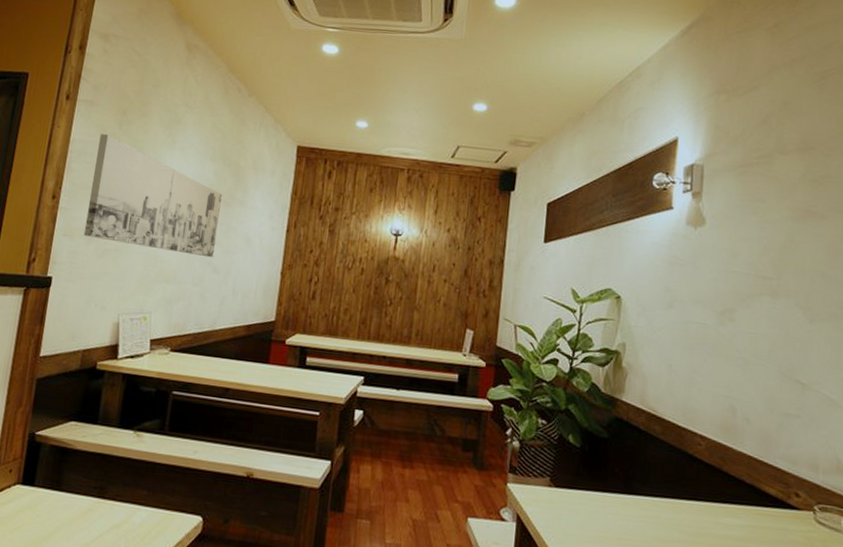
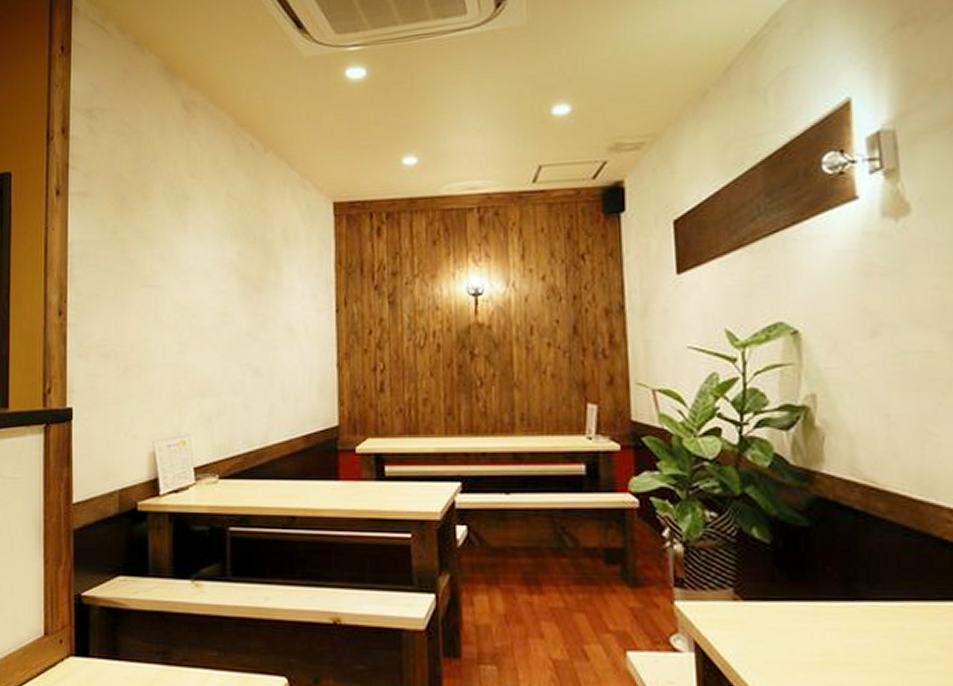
wall art: present [83,134,222,258] -> none [99,229,252,359]

